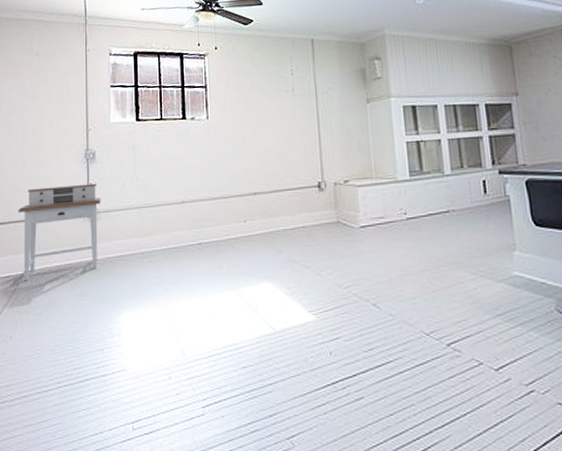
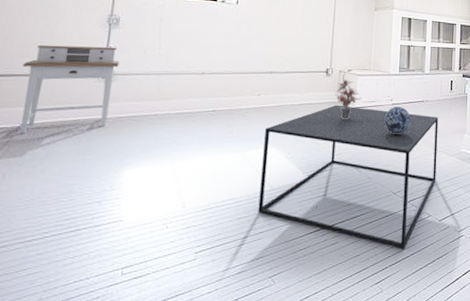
coffee table: none [258,225,482,409] -> present [258,104,439,250]
potted plant: none [332,185,366,243] -> present [334,73,361,119]
decorative sphere: none [399,220,437,259] -> present [384,106,412,135]

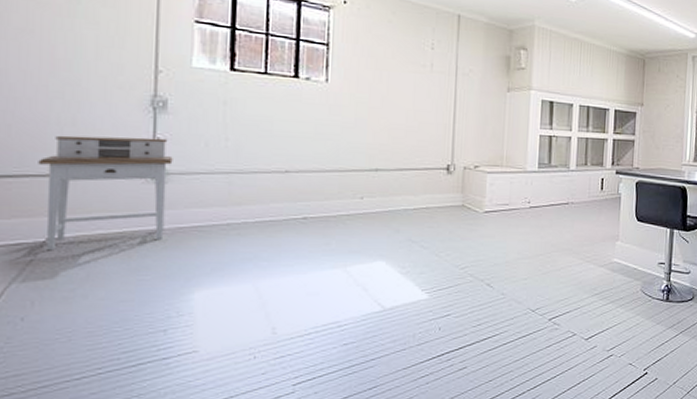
coffee table: present [258,104,439,250] -> none [368,208,586,373]
potted plant: present [334,73,361,119] -> none [458,170,492,226]
decorative sphere: present [384,106,412,135] -> none [520,209,554,244]

